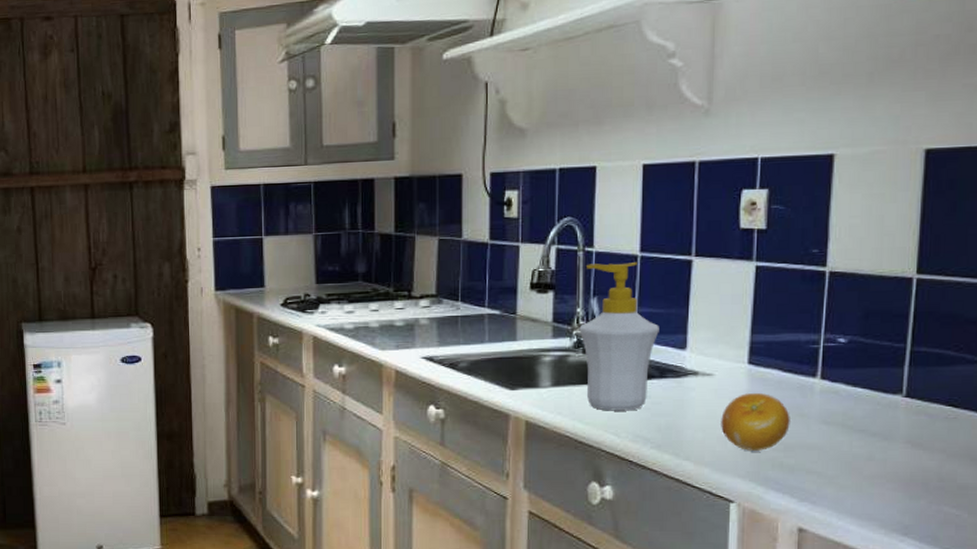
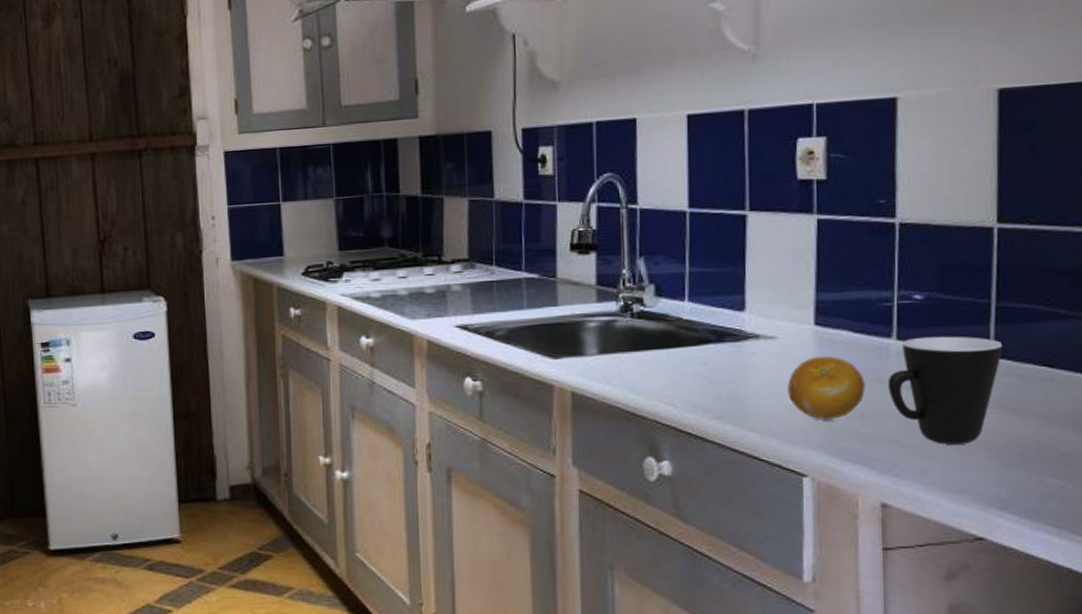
soap bottle: present [579,261,659,411] -> none [625,218,714,380]
mug: none [810,377,915,476] -> present [887,336,1003,445]

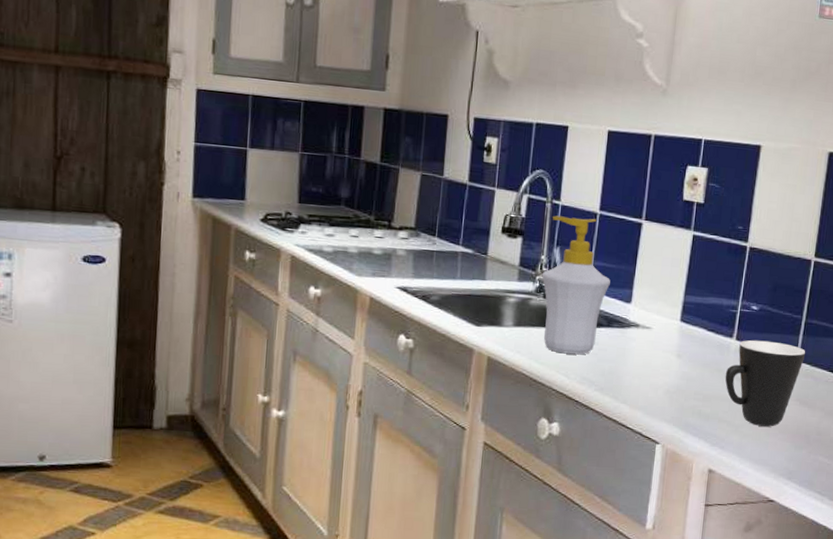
soap bottle: none [625,218,714,380] -> present [541,215,610,355]
fruit: present [788,355,865,419] -> none [654,347,710,399]

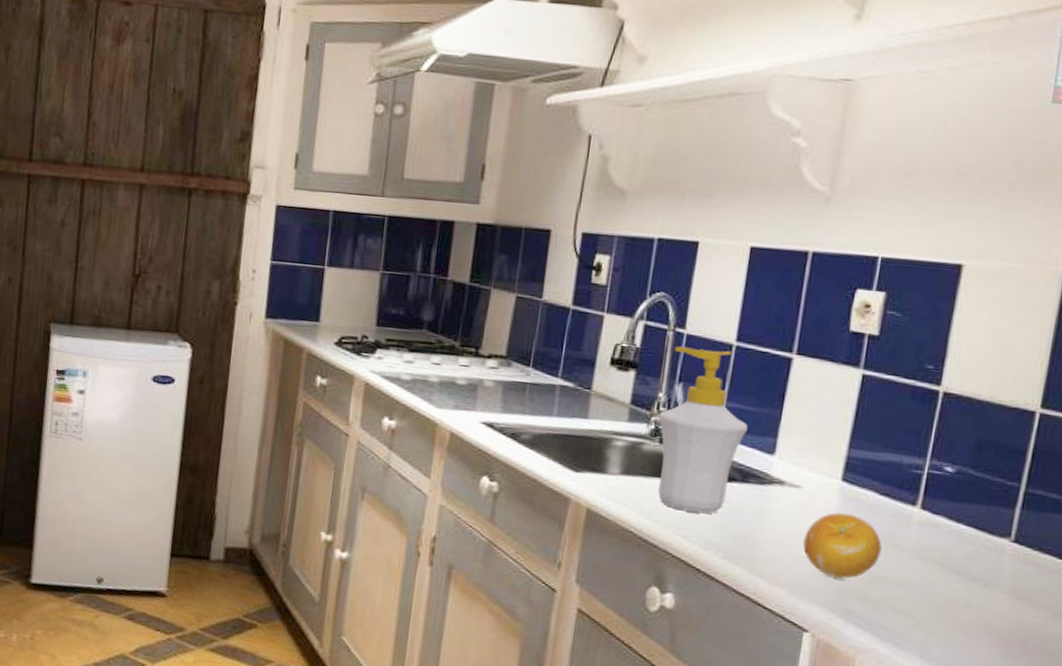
fruit: none [654,347,710,399] -> present [803,512,882,579]
mug: present [725,340,806,427] -> none [903,510,1025,625]

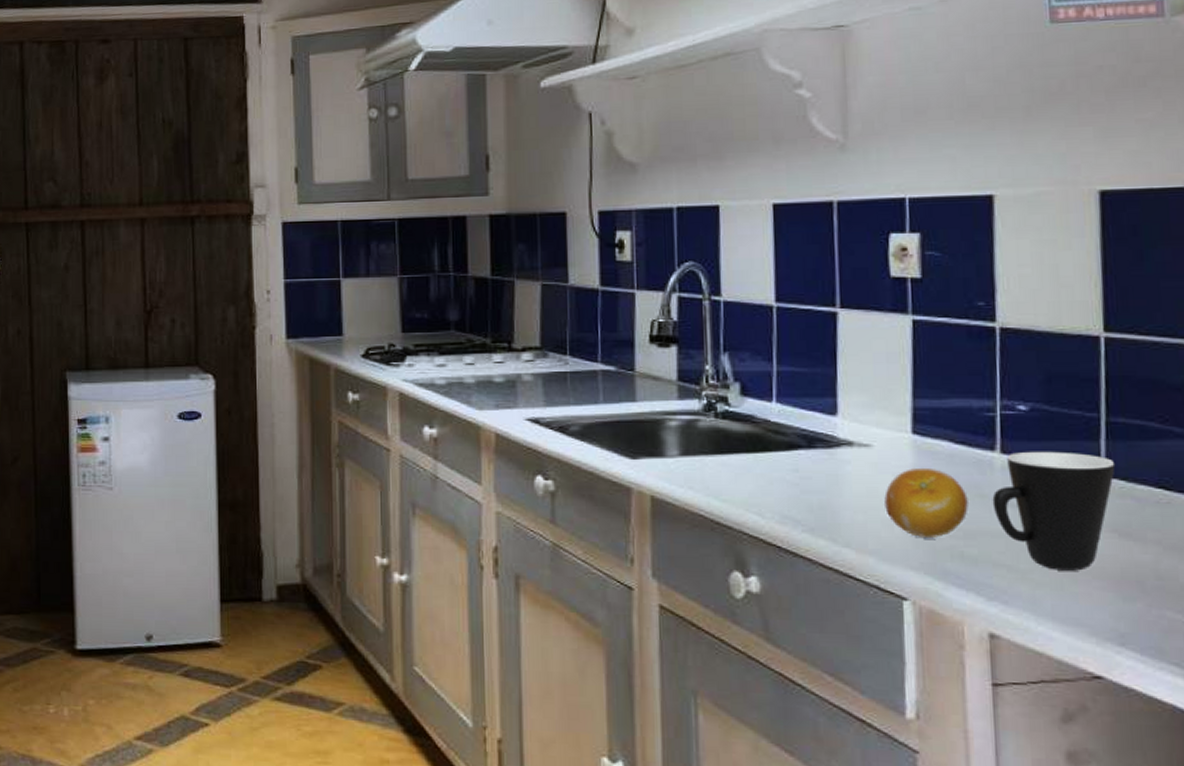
soap bottle: present [658,346,748,514] -> none [709,312,804,487]
mug: none [903,510,1025,625] -> present [992,451,1116,571]

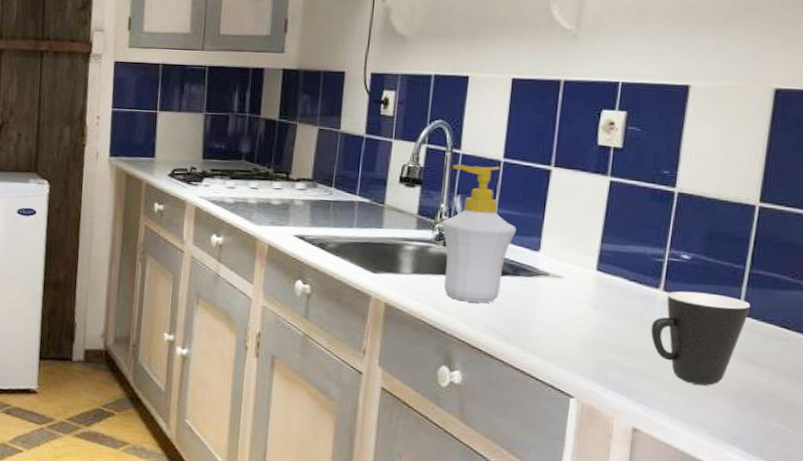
soap bottle: none [709,312,804,487] -> present [441,164,516,303]
fruit: present [884,467,968,537] -> none [567,297,632,352]

